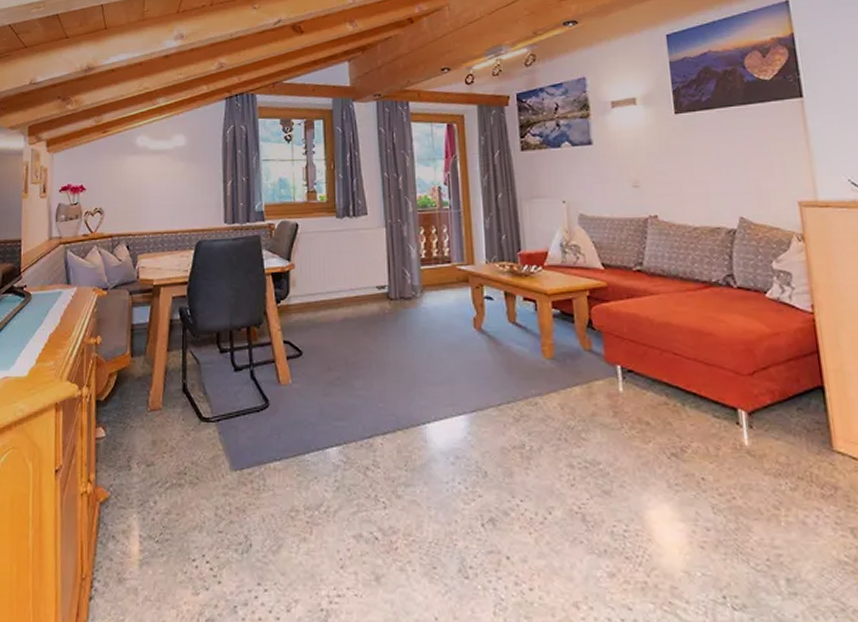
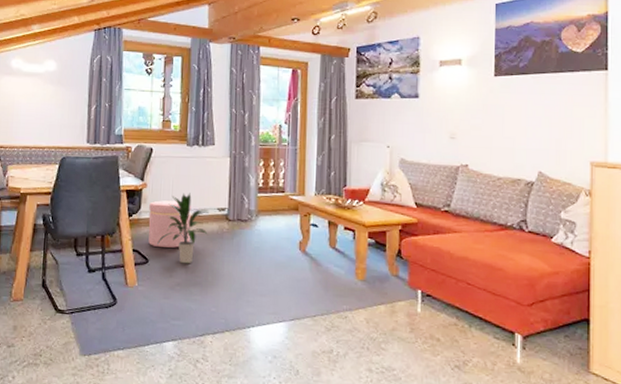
ottoman: none [299,282,349,336] -> present [148,200,191,248]
indoor plant: none [311,271,368,354] -> present [157,193,209,264]

